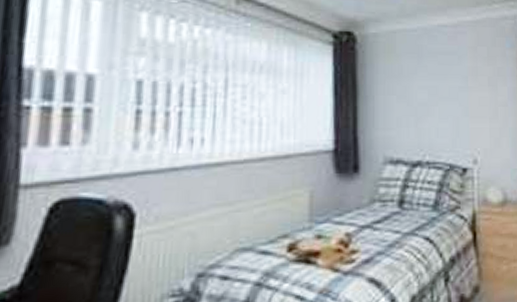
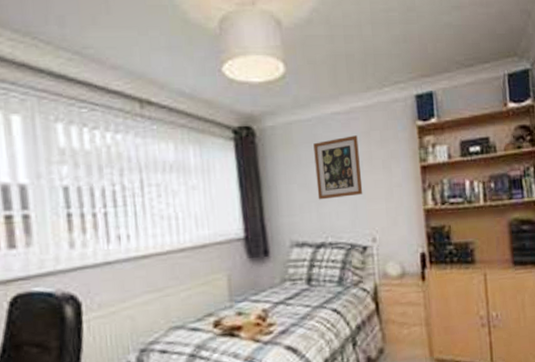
wall art: none [417,49,466,114] -> present [313,135,363,200]

